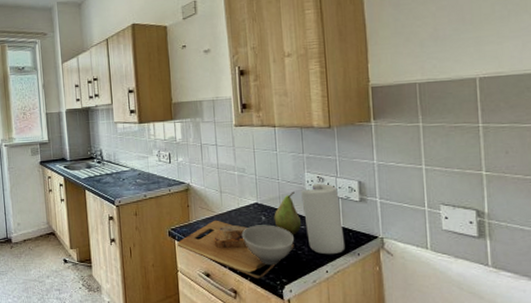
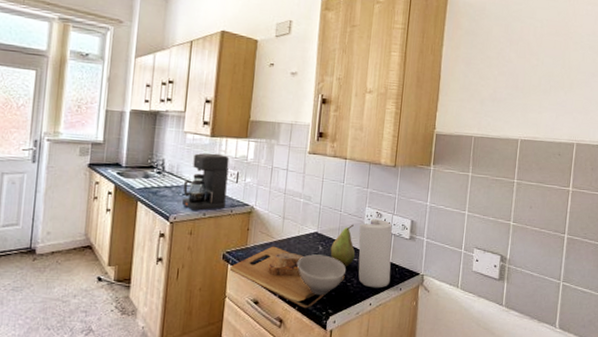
coffee maker: none [122,138,164,194] -> present [182,153,229,212]

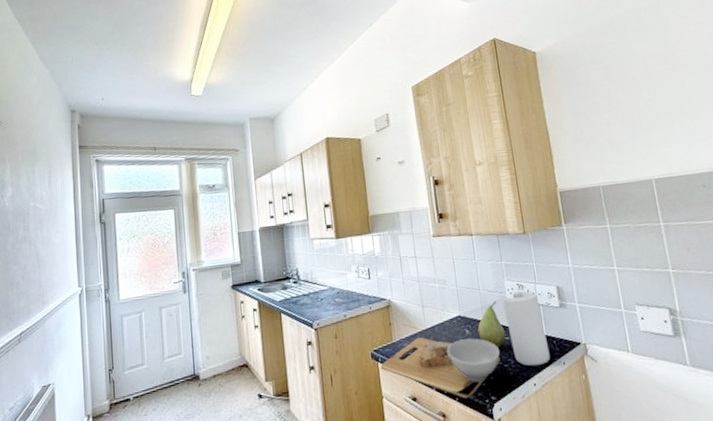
coffee maker: present [182,153,229,212] -> none [319,253,364,315]

